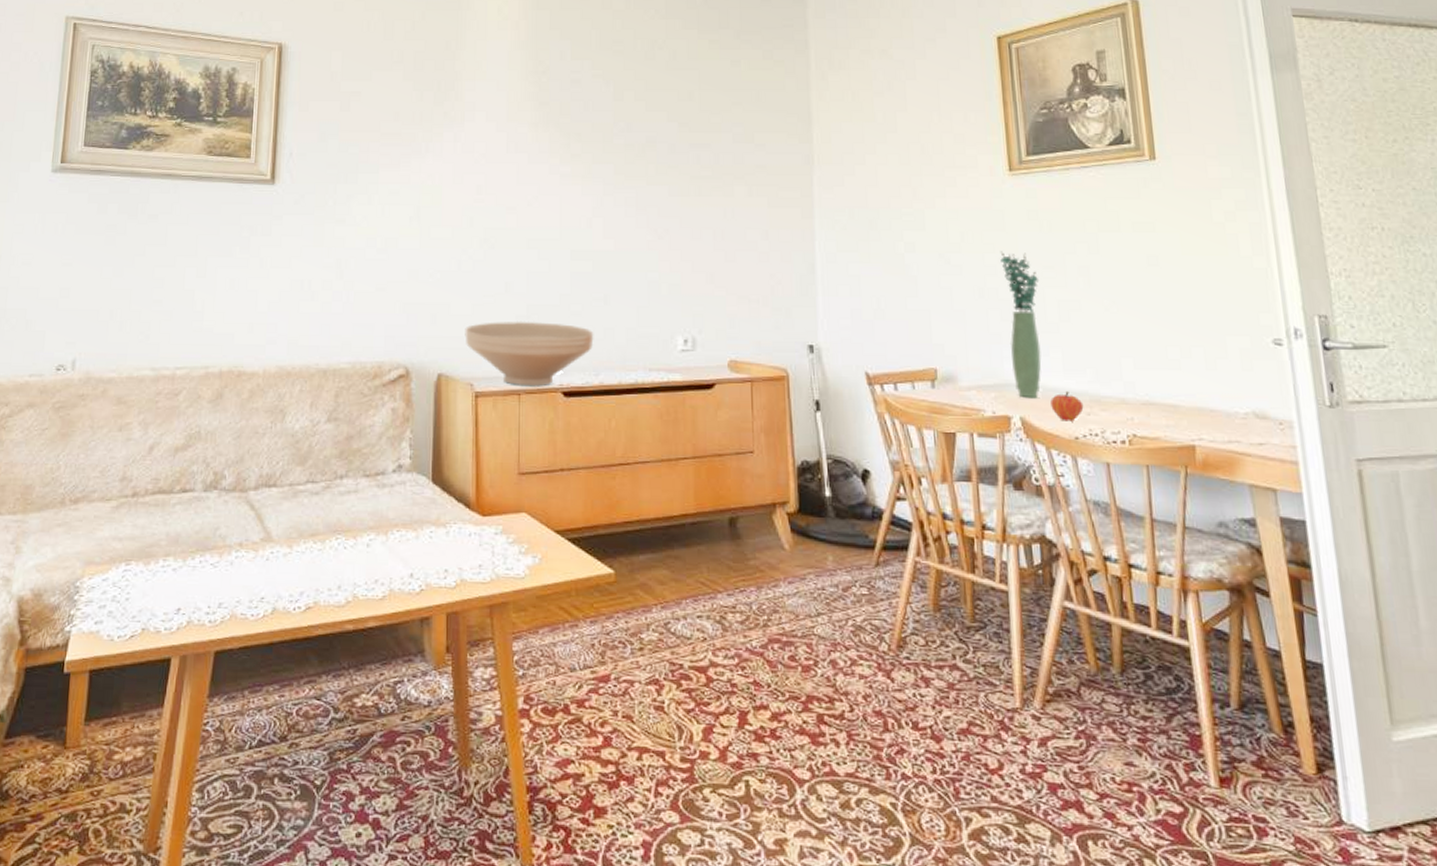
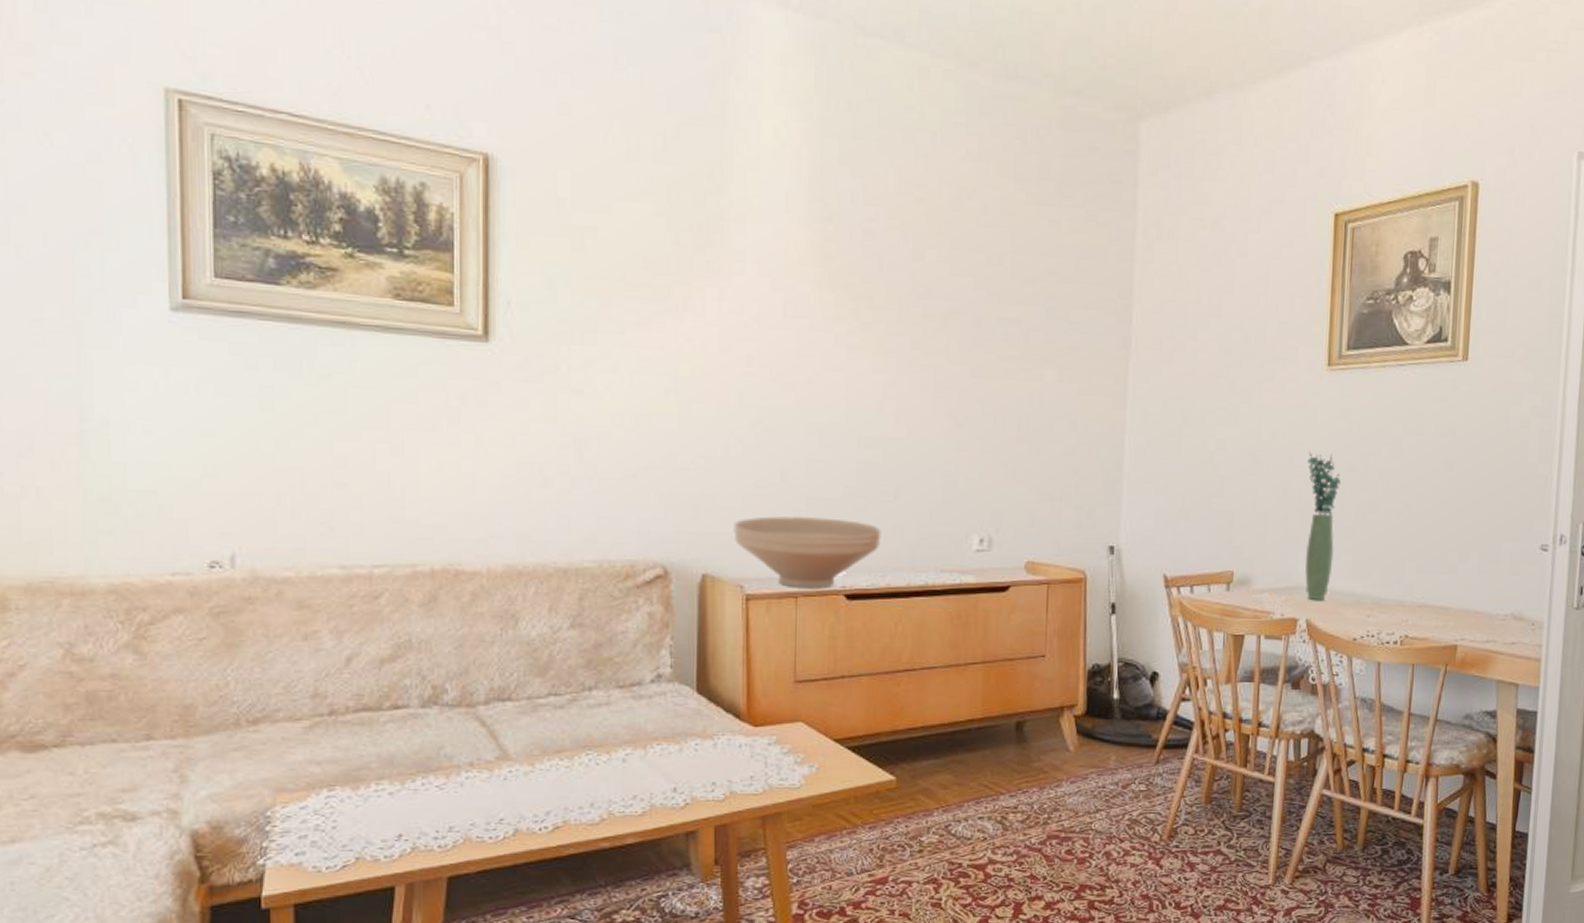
fruit: present [1050,392,1084,422] -> none [1336,595,1365,623]

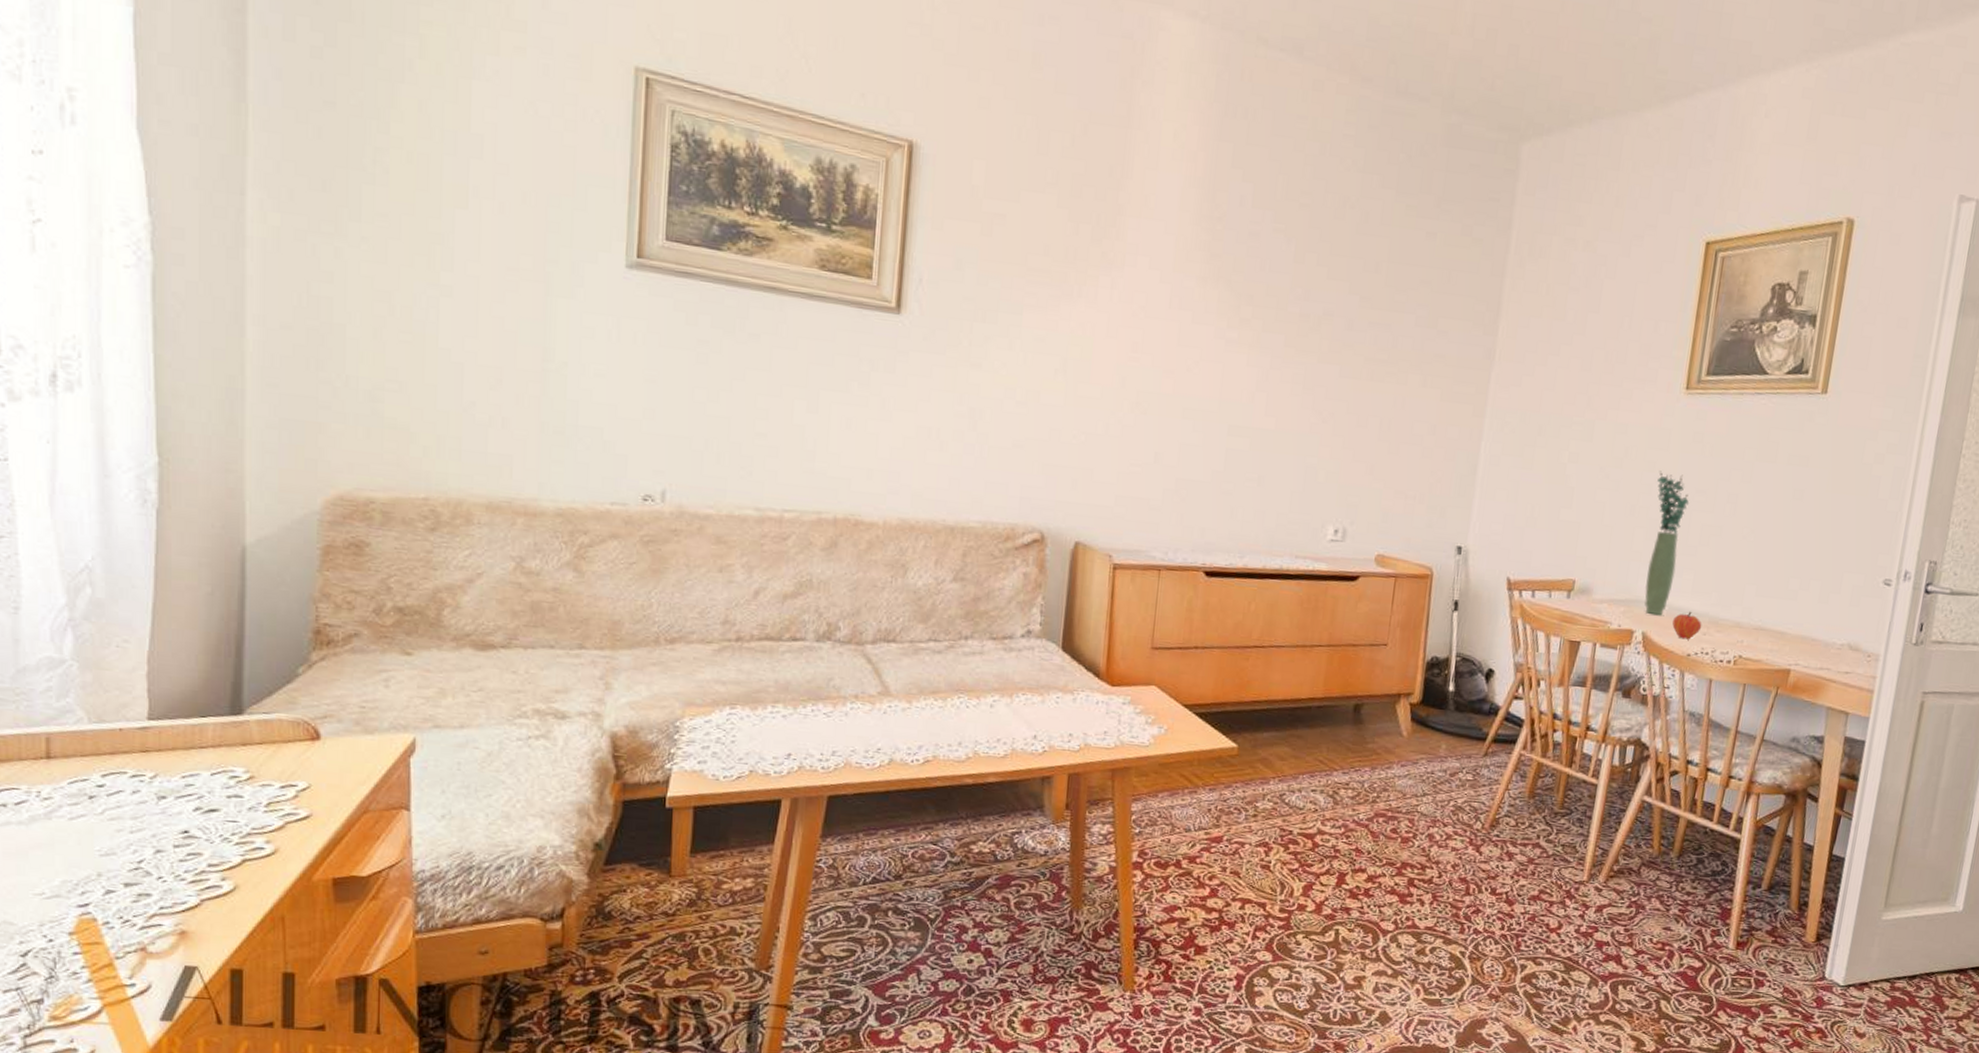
decorative bowl: present [733,515,882,589] -> none [1107,493,1243,564]
fruit: none [1336,595,1365,623] -> present [1672,612,1702,640]

